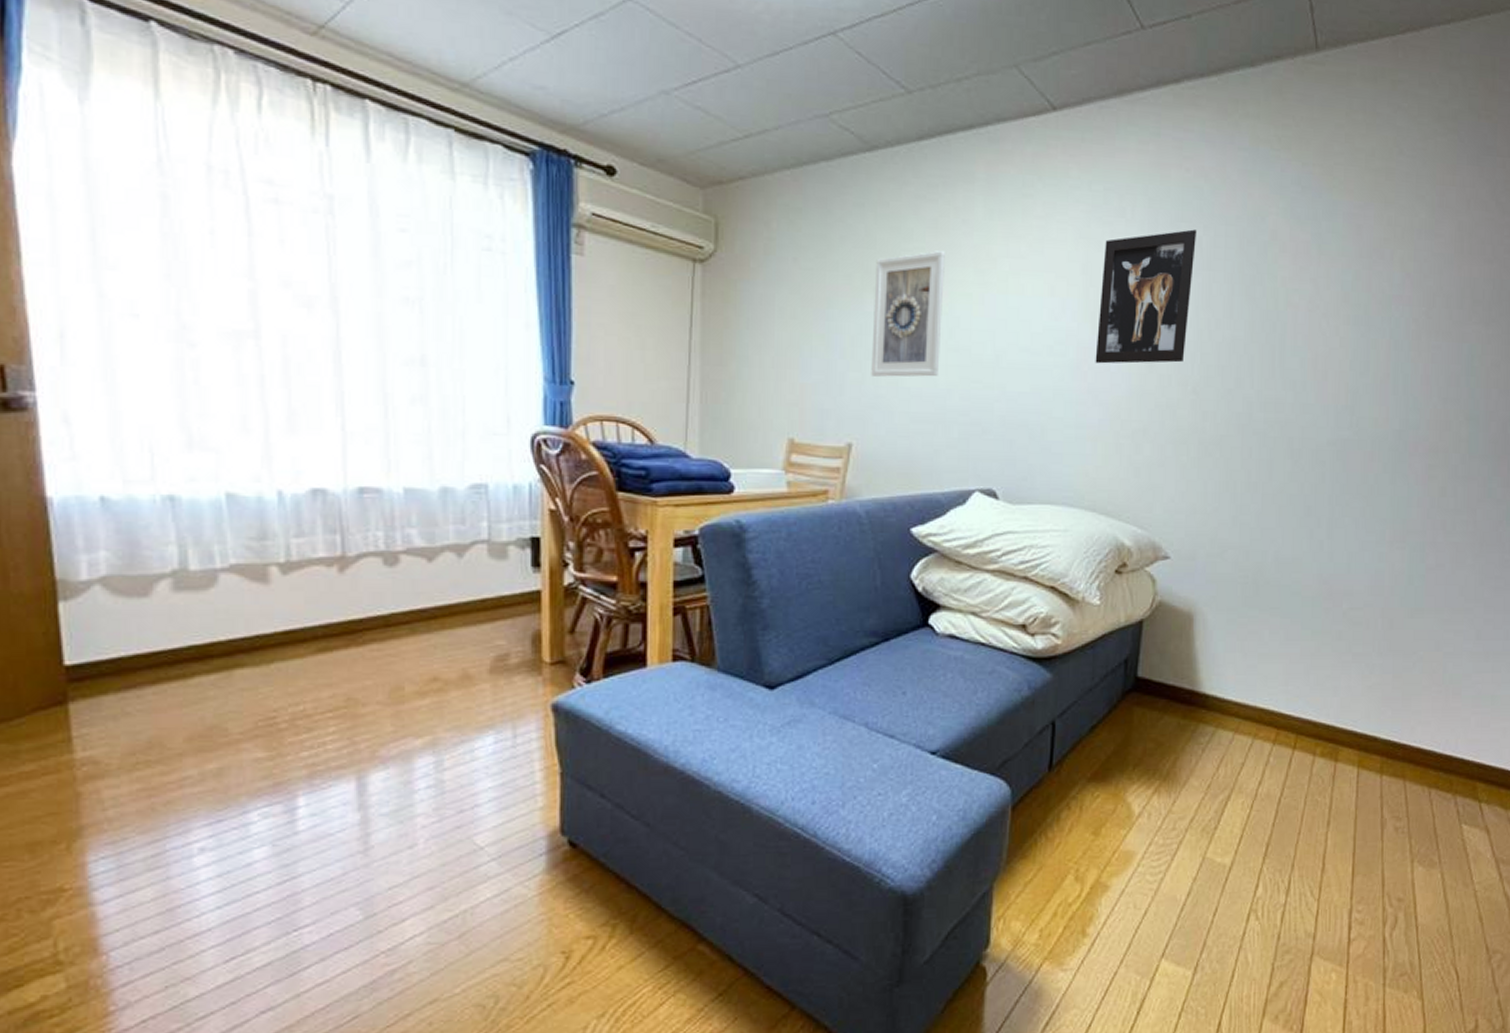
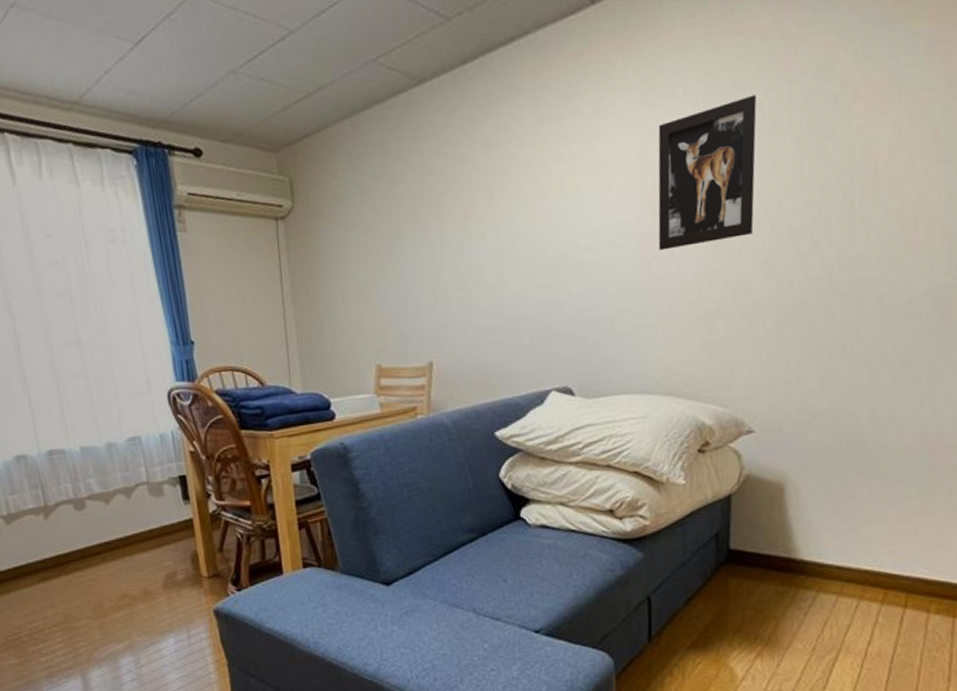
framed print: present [871,251,945,377] -> none [435,167,505,298]

